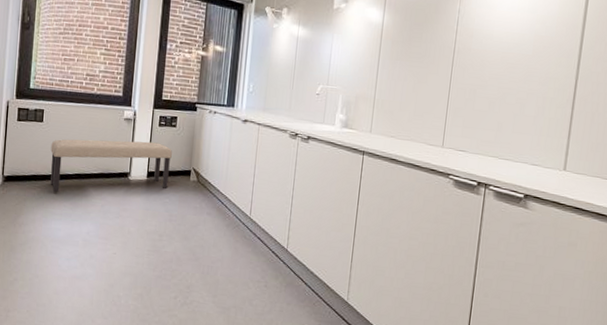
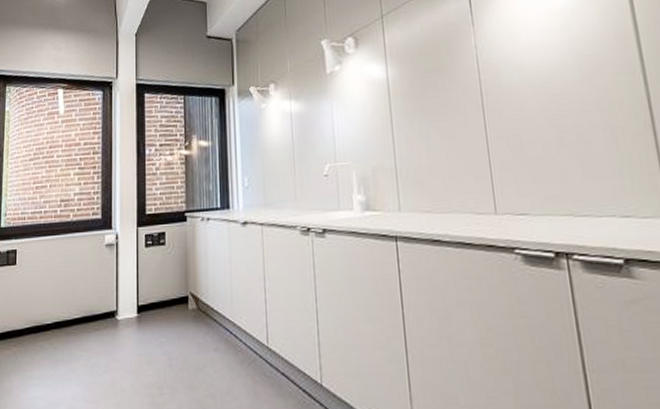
bench: present [50,139,172,193] -> none [26,267,164,350]

